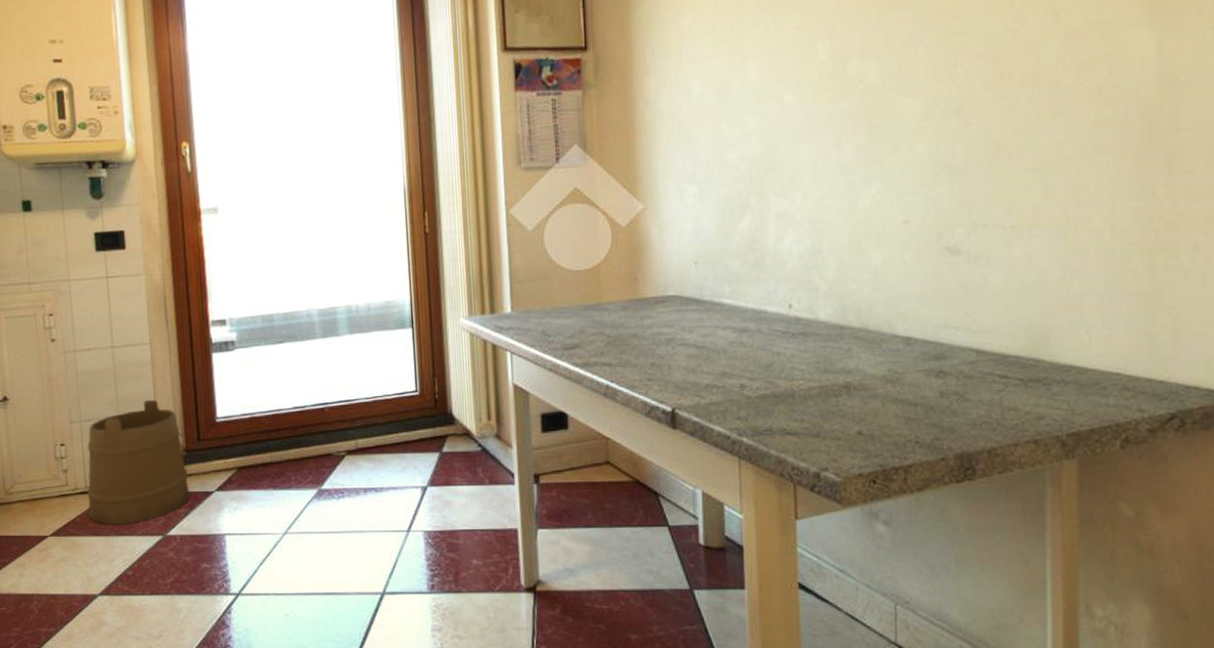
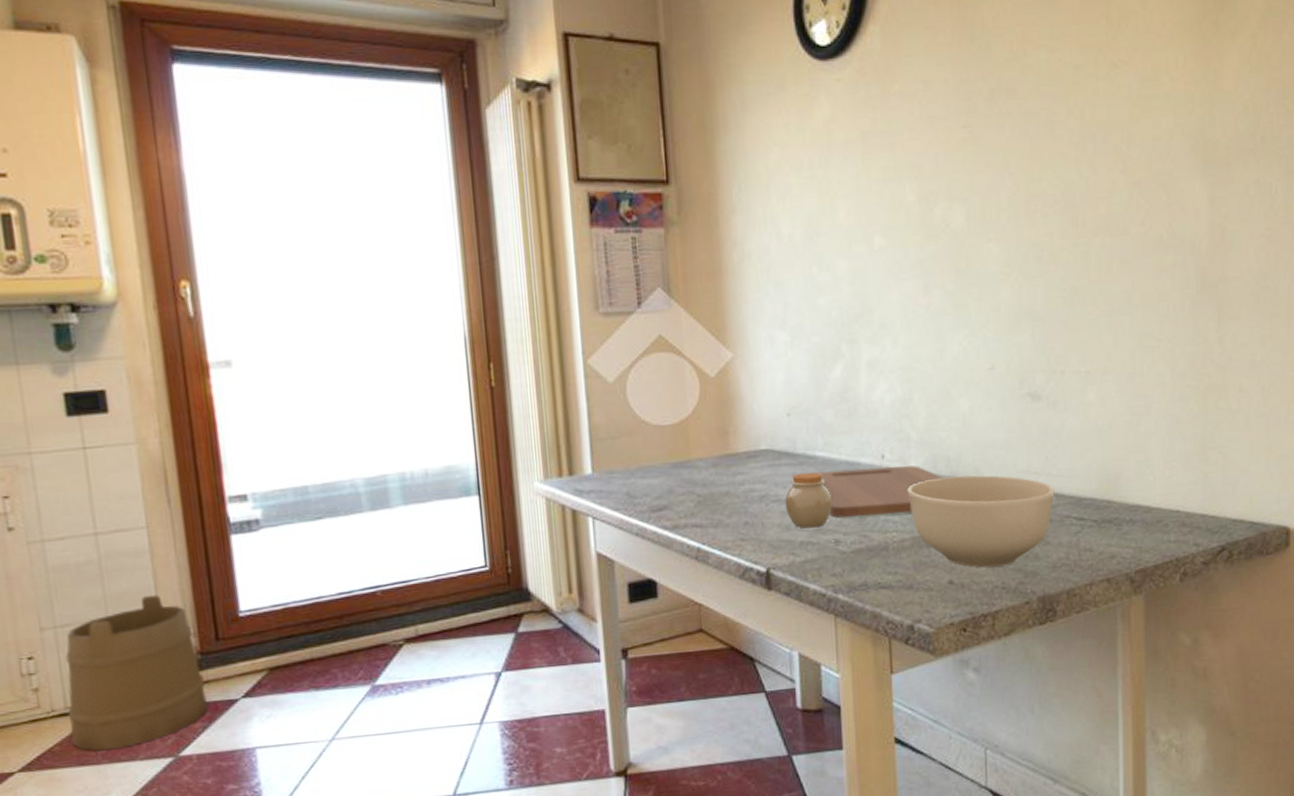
jar: none [691,318,739,372] -> present [785,472,833,529]
cutting board: none [717,316,853,364] -> present [810,465,943,518]
bowl: none [815,327,975,421] -> present [907,475,1055,568]

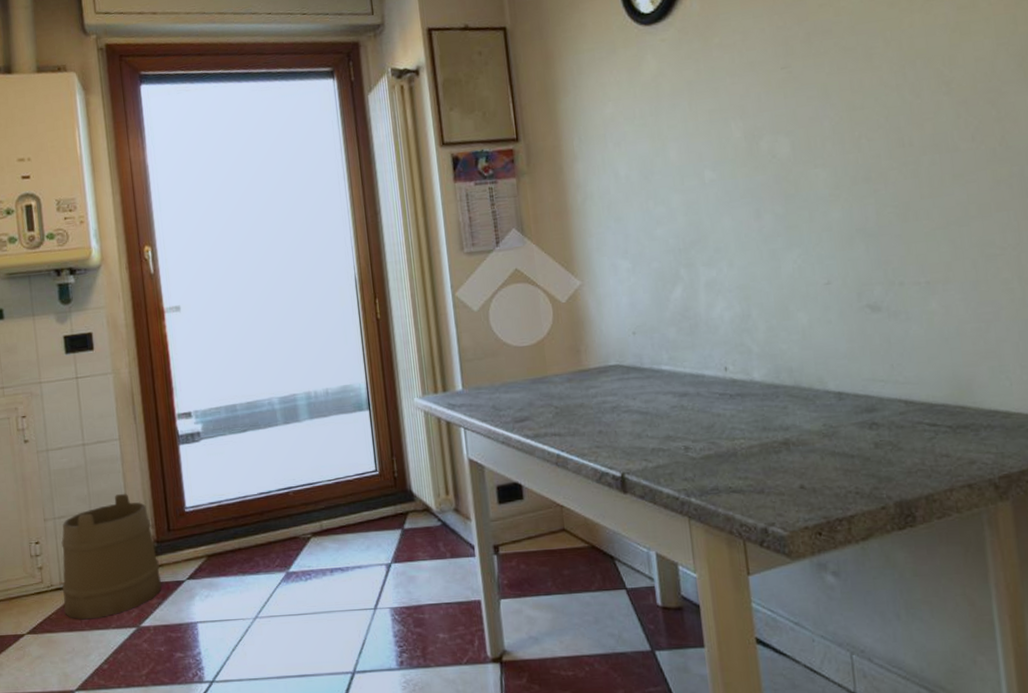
jar: present [785,472,833,529] -> none [635,384,681,436]
cutting board: present [810,465,943,518] -> none [657,376,787,427]
bowl: present [907,475,1055,568] -> none [752,384,904,473]

